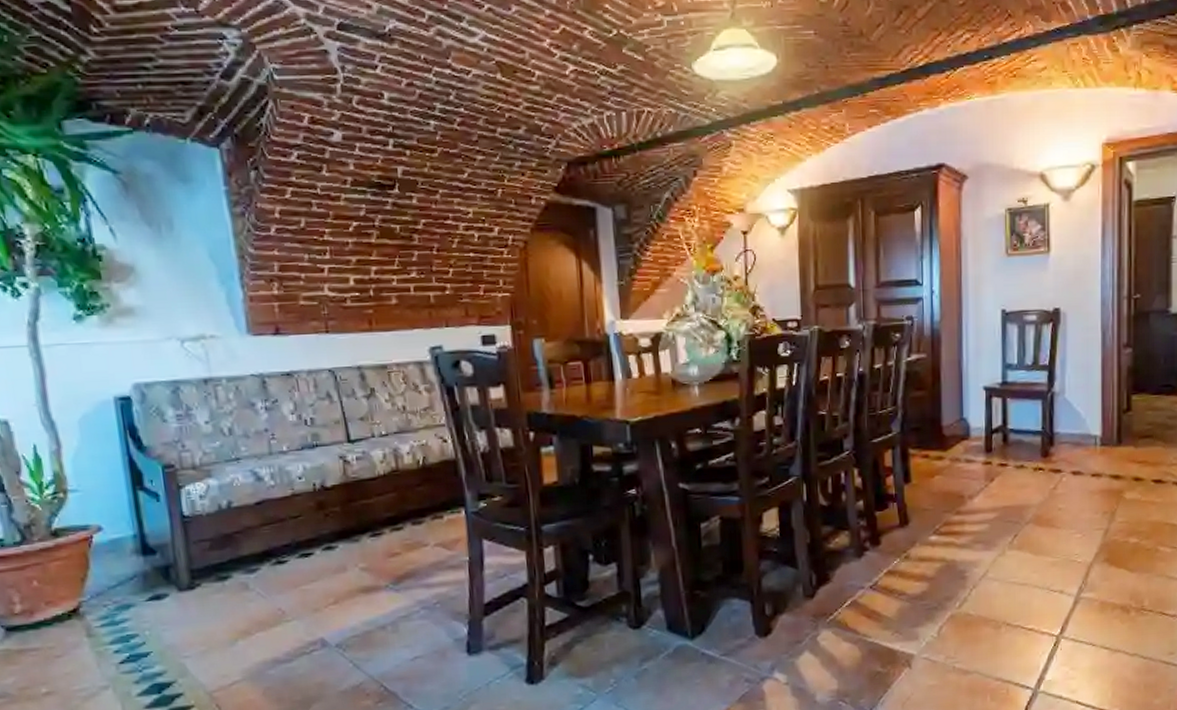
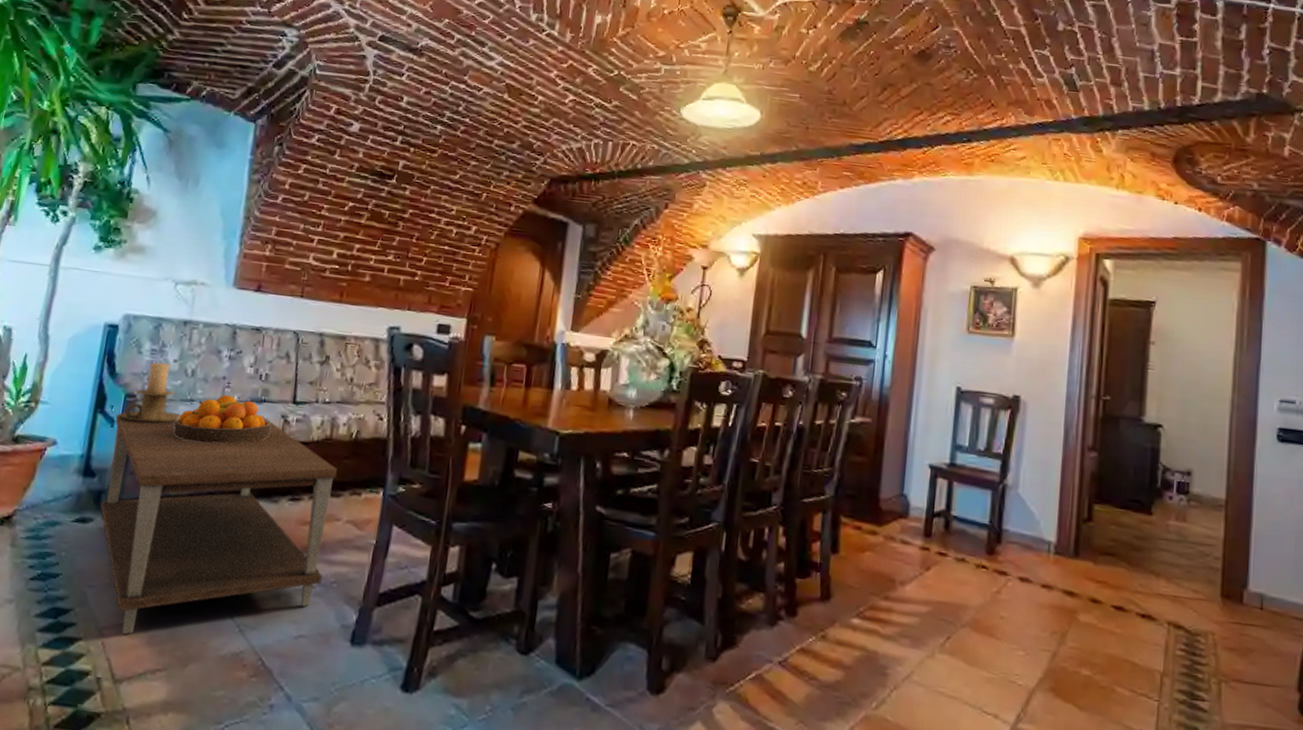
coffee table: none [158,461,424,694] -> present [100,414,337,635]
candle holder: none [161,426,231,493] -> present [118,362,182,424]
fruit bowl: none [226,446,332,500] -> present [173,394,271,444]

